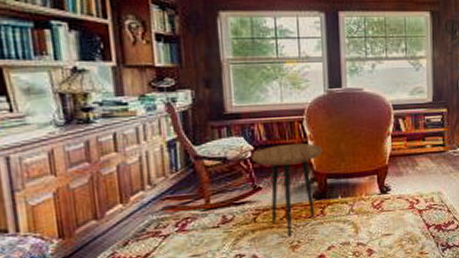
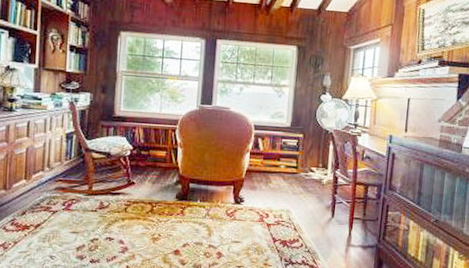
side table: present [251,143,322,237] -> none [130,148,189,230]

